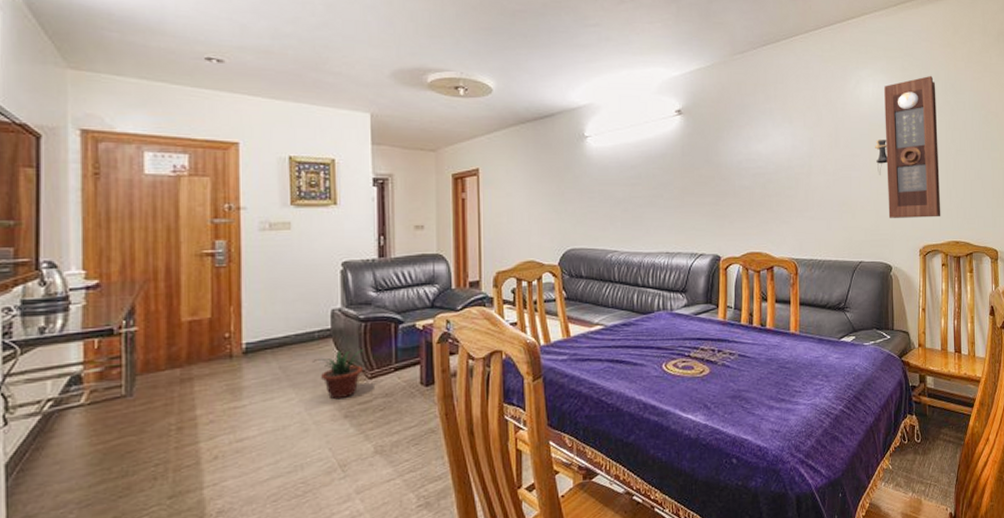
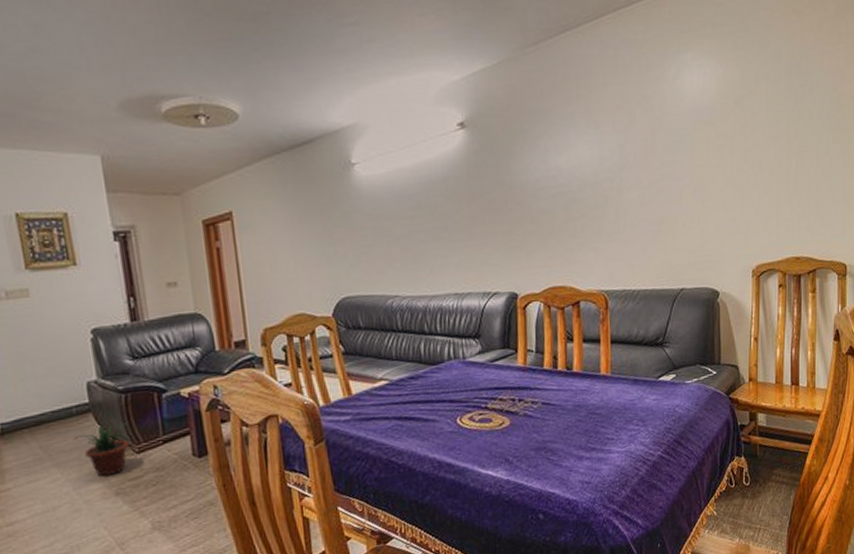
pendulum clock: present [875,75,941,218] -> none [700,53,779,235]

